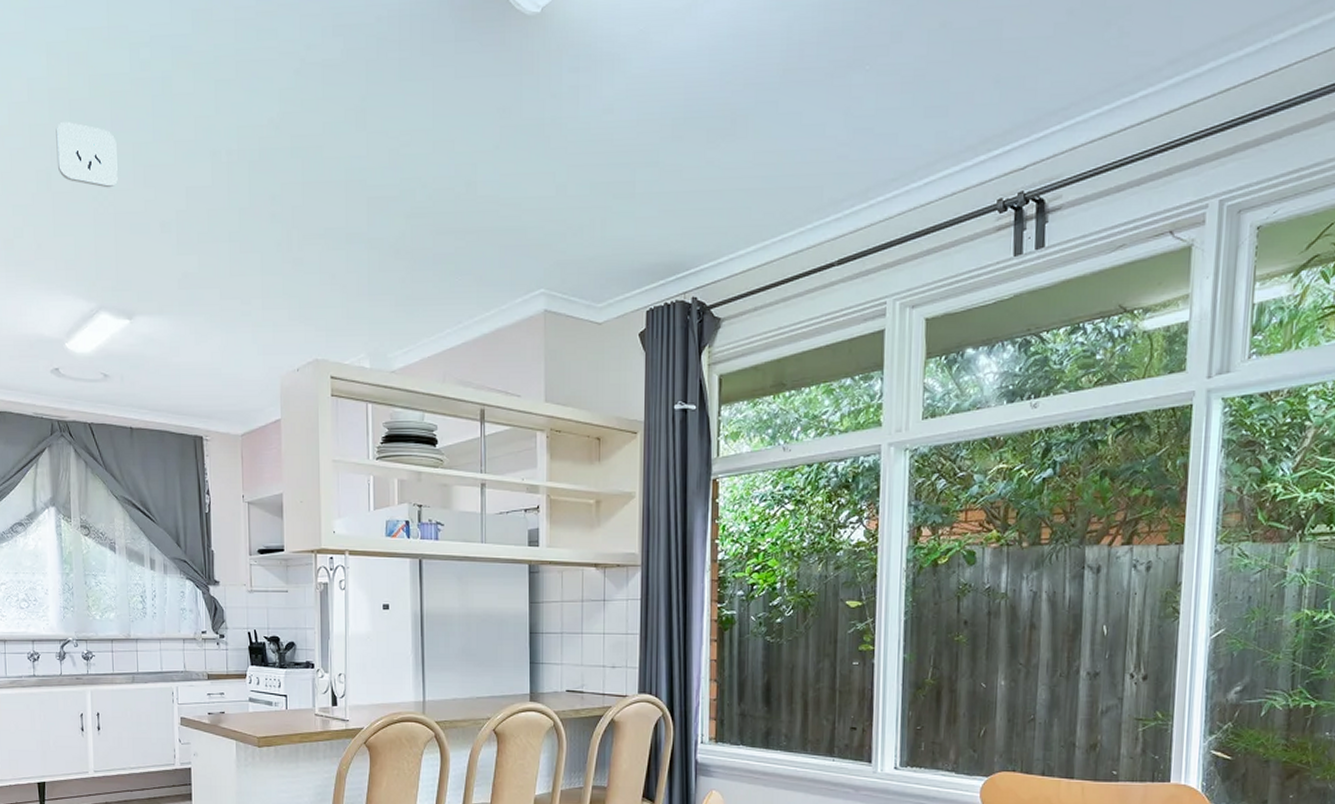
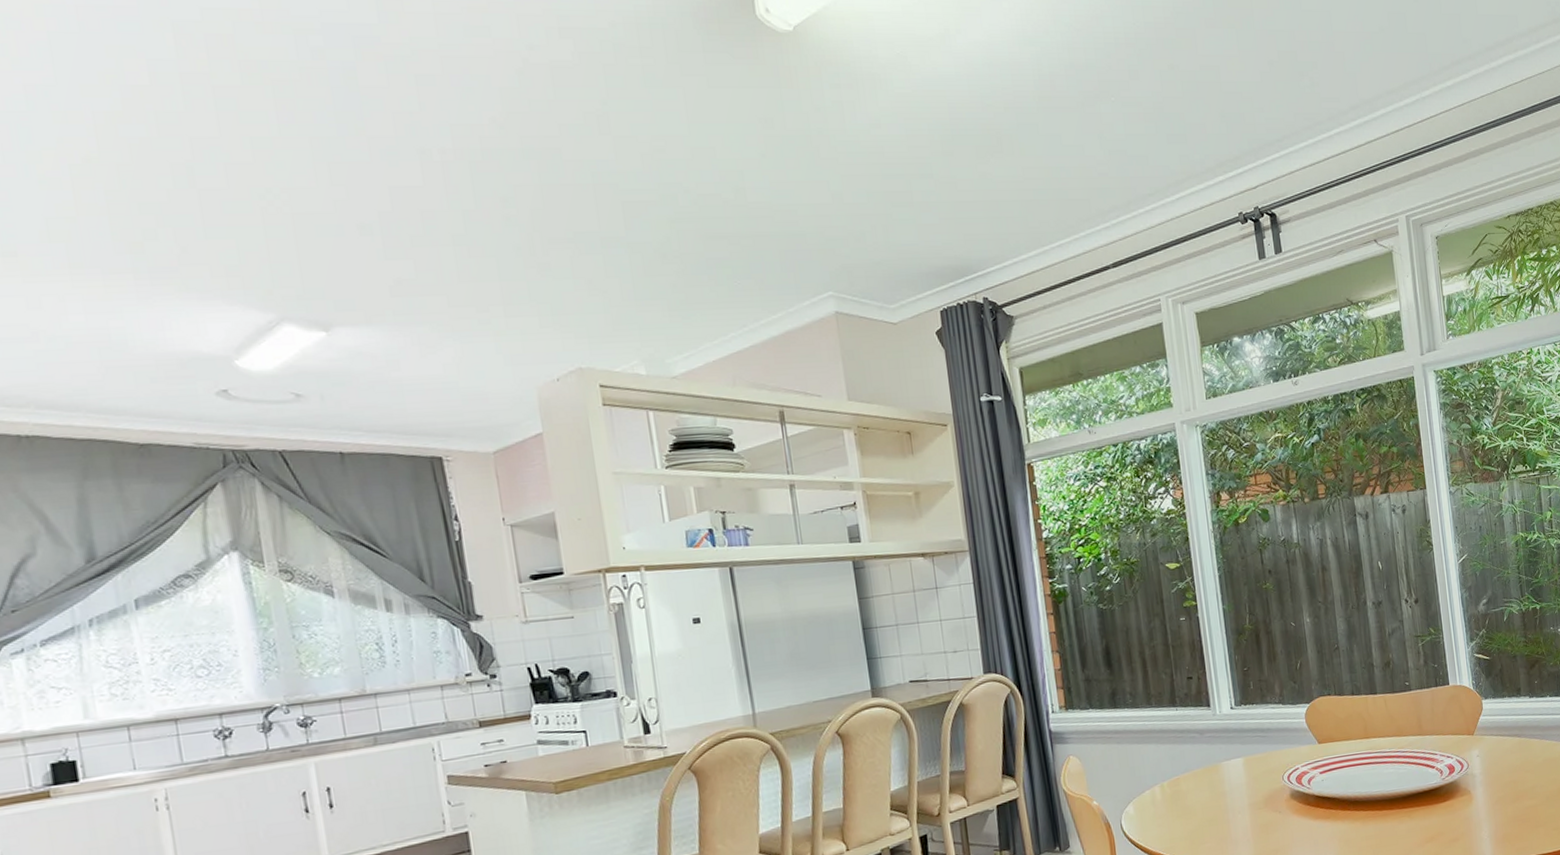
smoke detector: present [56,122,118,188] -> none [195,111,293,186]

